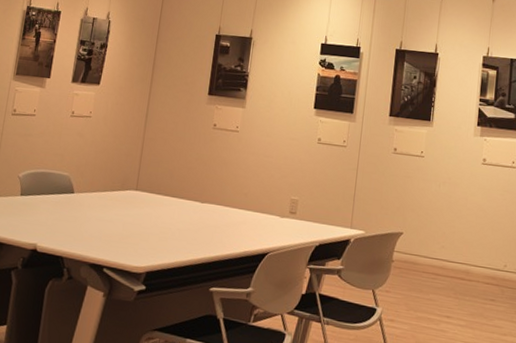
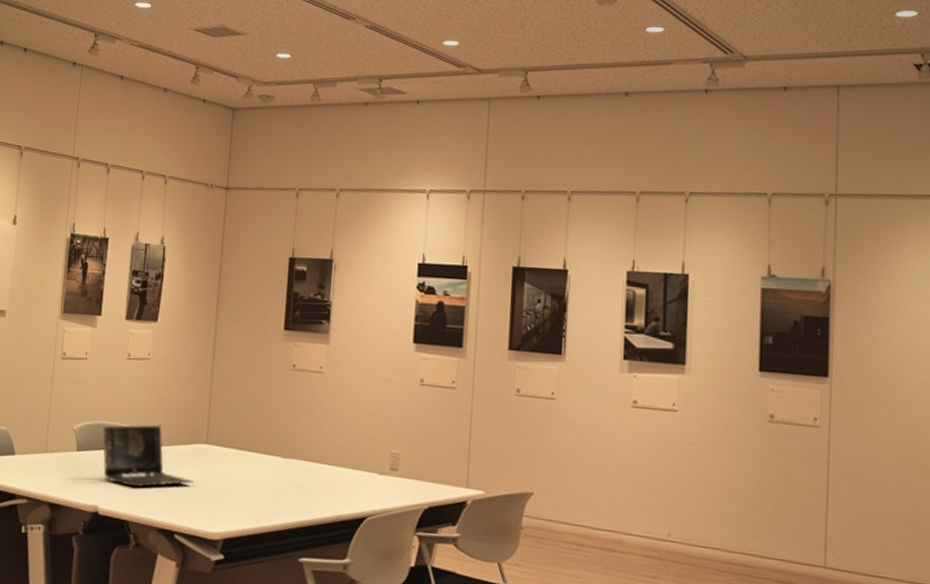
laptop computer: none [43,172,123,228] -> present [102,423,194,488]

